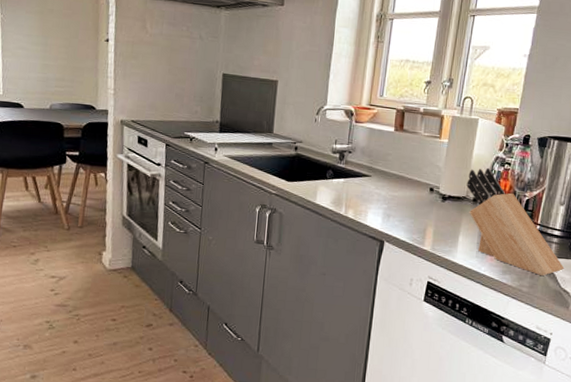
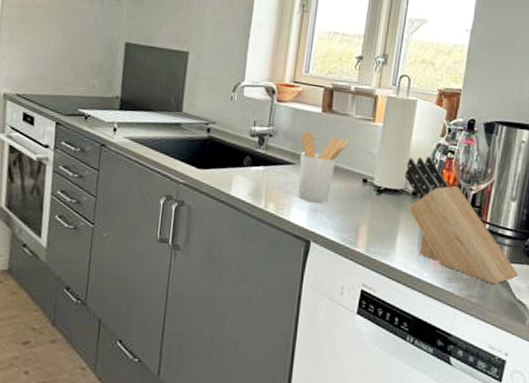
utensil holder: none [373,148,418,209] -> present [298,132,349,203]

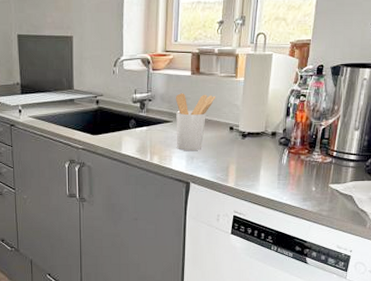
knife block: present [405,156,519,285] -> none [264,101,361,200]

